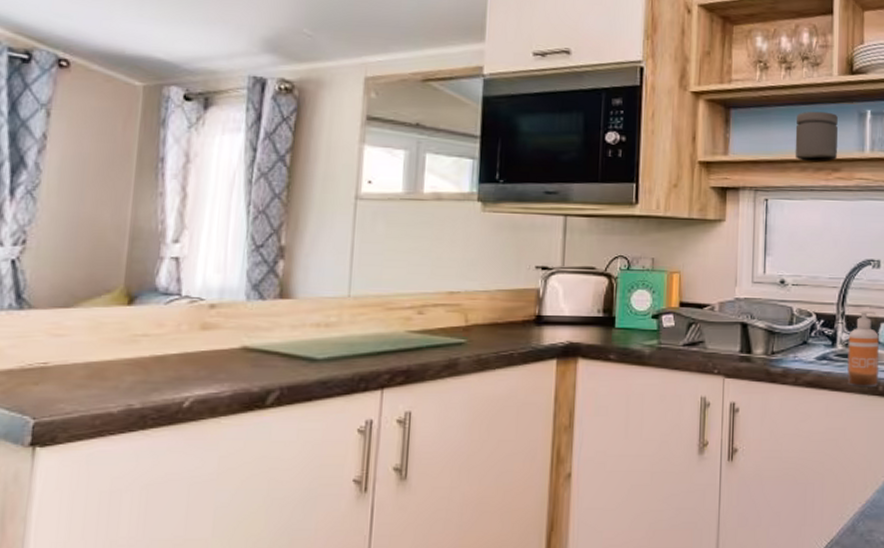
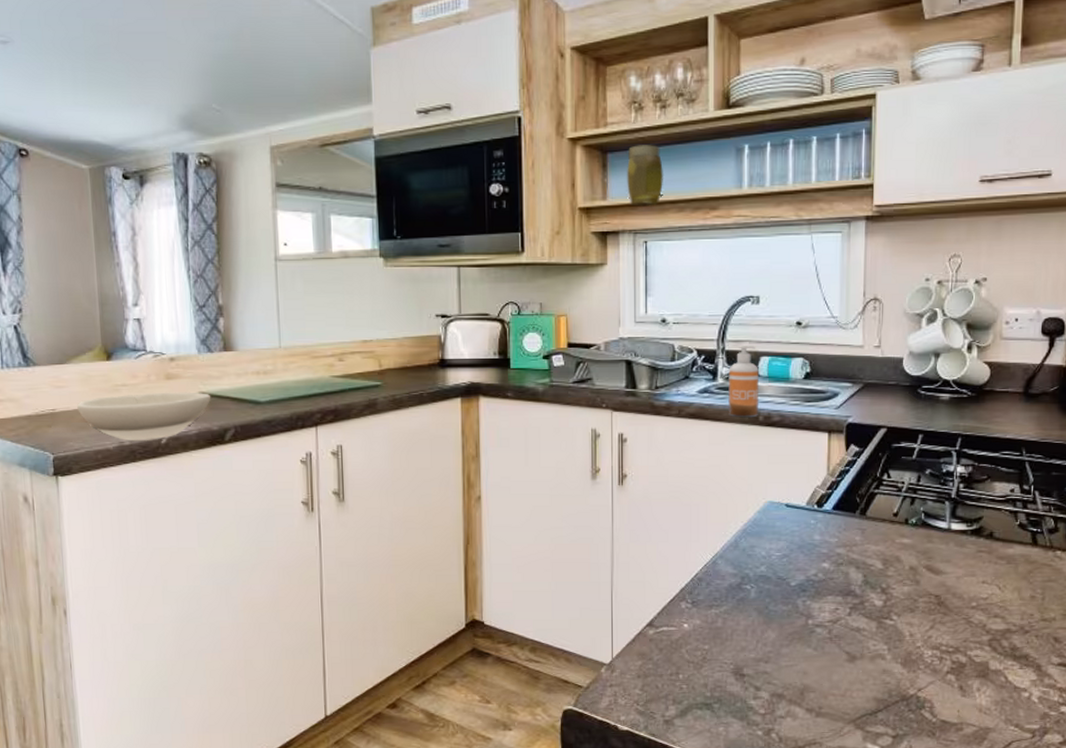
bowl: none [78,345,256,403] -> present [77,392,211,441]
jar: none [748,103,786,164] -> present [626,145,663,207]
jar: present [795,111,838,163] -> none [672,149,715,202]

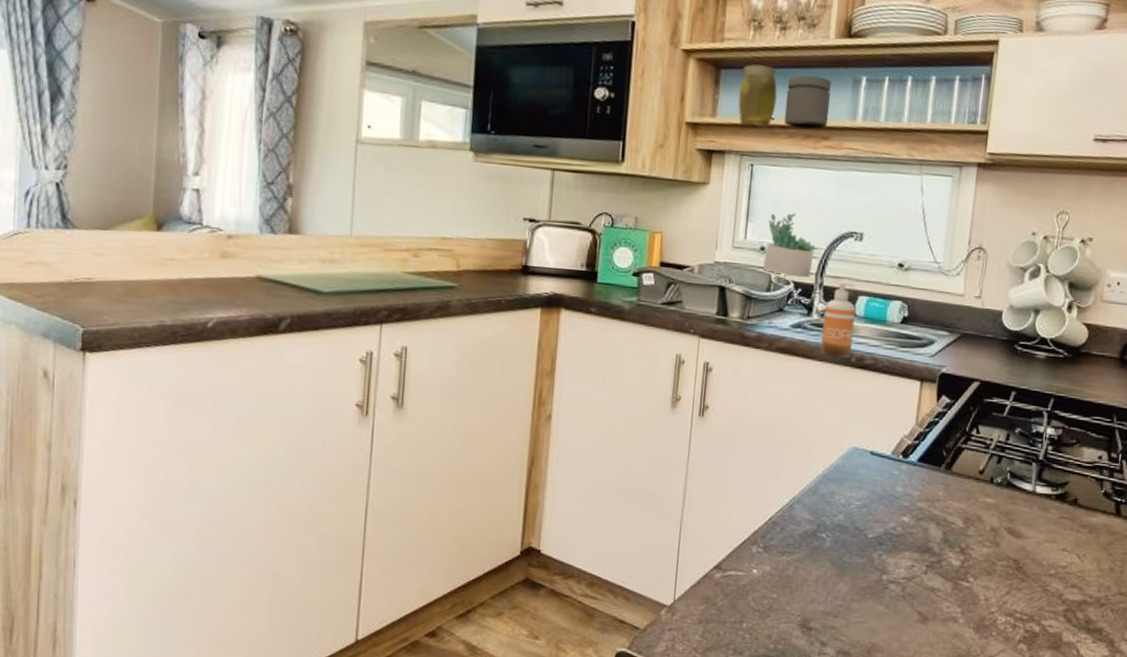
bowl: present [77,392,211,441] -> none [117,270,269,322]
succulent plant: none [666,284,719,345] -> present [763,213,820,278]
jar: none [672,149,715,202] -> present [783,75,831,130]

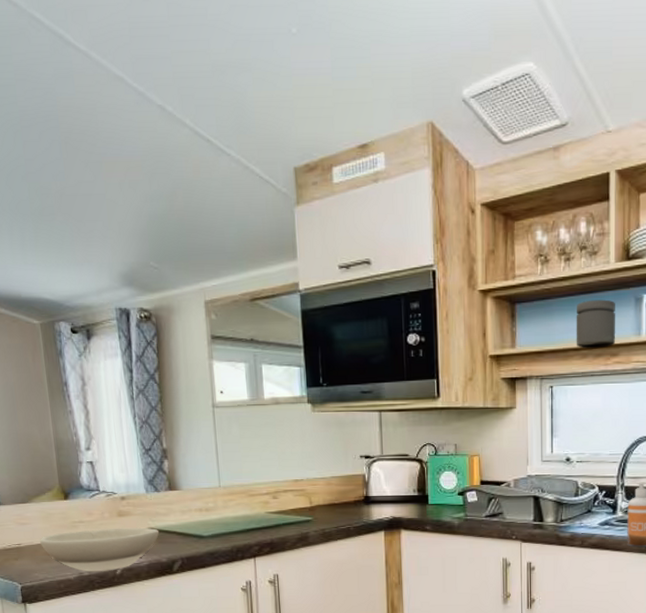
bowl: none [117,270,269,322] -> present [40,527,160,572]
jar: present [737,64,777,129] -> none [533,295,567,354]
succulent plant: present [763,213,820,278] -> none [570,426,619,482]

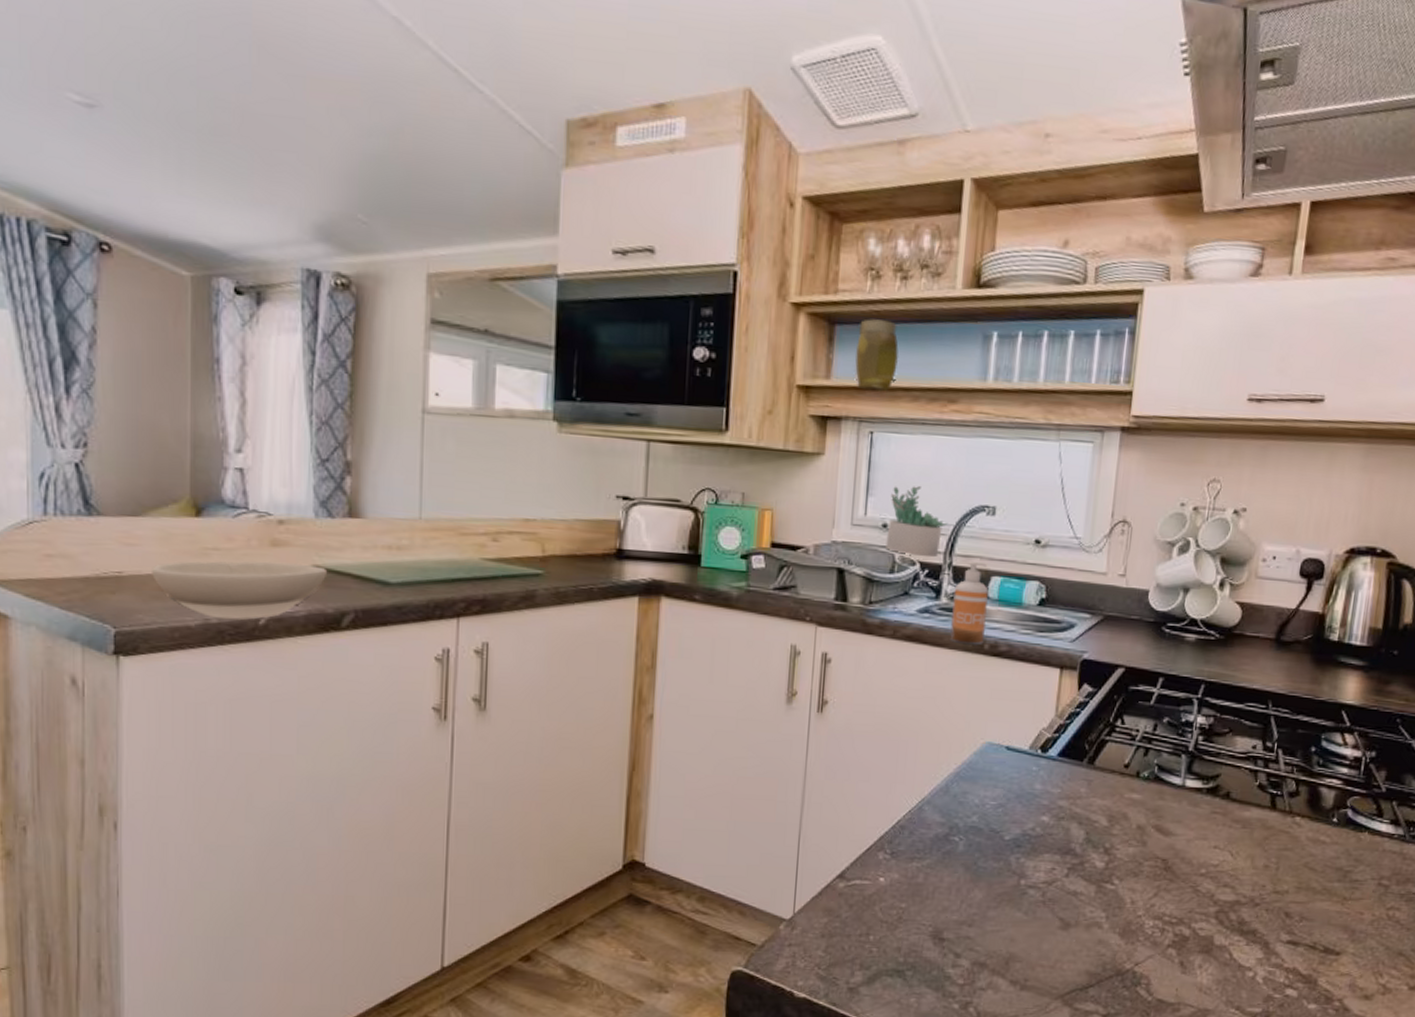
jar: none [533,295,567,354] -> present [854,319,899,392]
succulent plant: none [570,426,619,482] -> present [885,486,949,558]
jar: present [576,299,615,349] -> none [906,331,959,392]

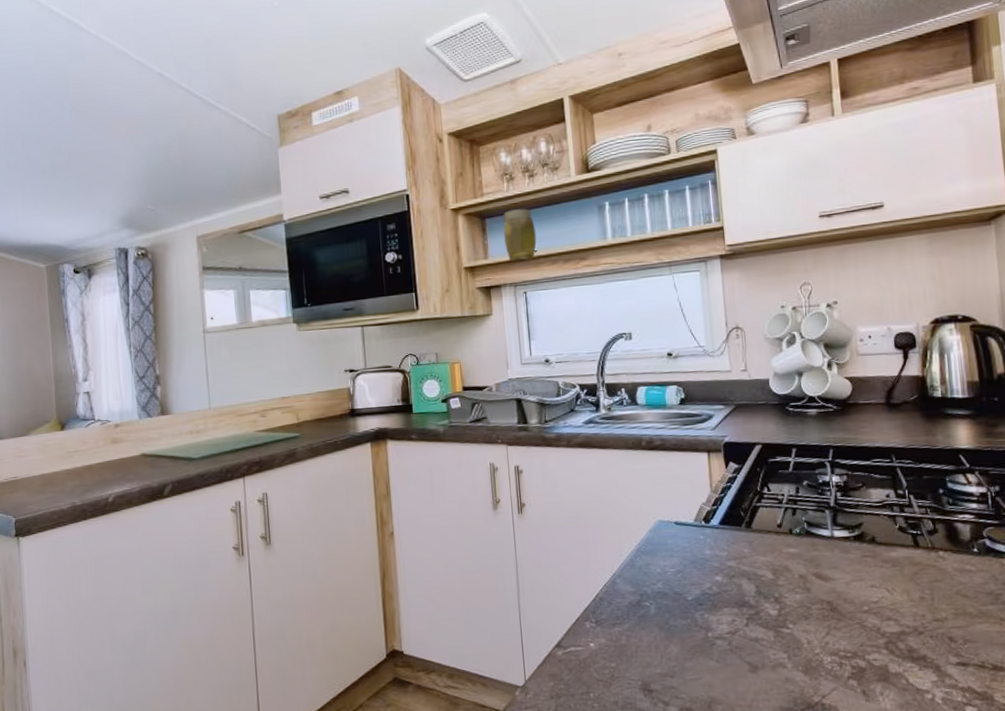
bowl: present [152,561,328,620] -> none [36,453,151,501]
succulent plant: present [885,486,949,558] -> none [548,327,596,381]
soap dispenser: present [950,562,988,646] -> none [610,377,641,445]

